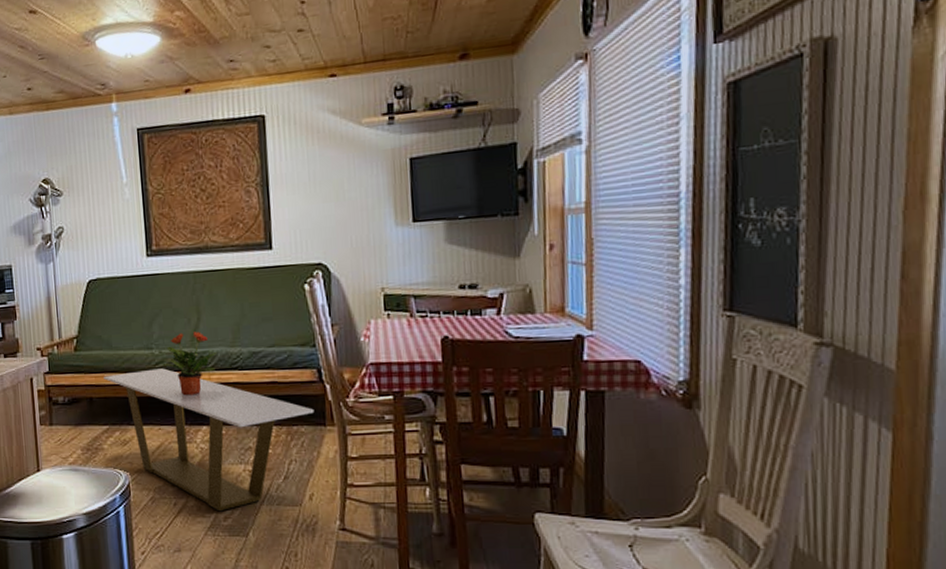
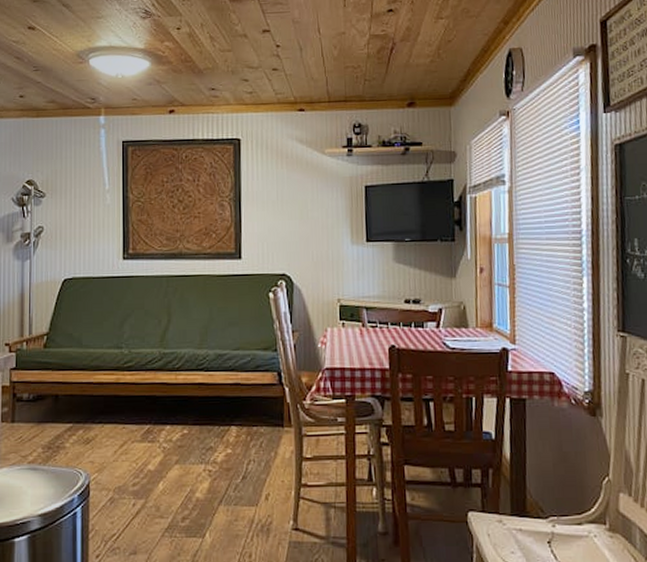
coffee table: present [103,368,315,512] -> none [71,367,274,512]
potted plant: present [162,331,217,396] -> none [131,333,184,395]

